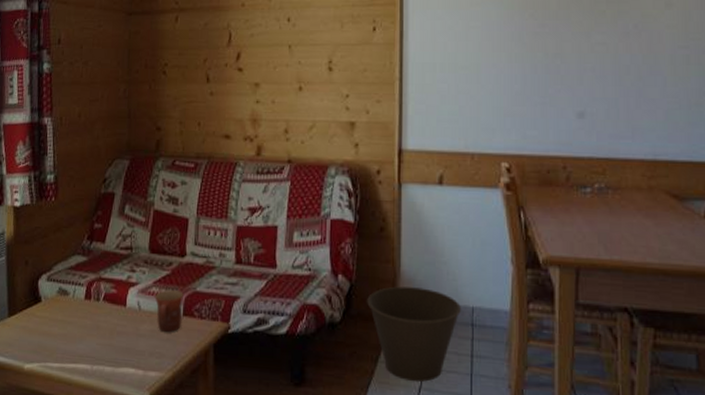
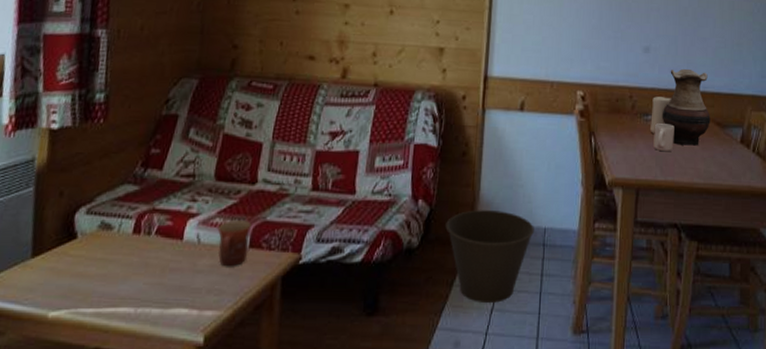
candle: none [589,167,614,208] -> present [650,96,672,134]
cup: none [594,195,620,228] -> present [653,122,675,152]
vase: none [603,134,665,221] -> present [661,68,711,146]

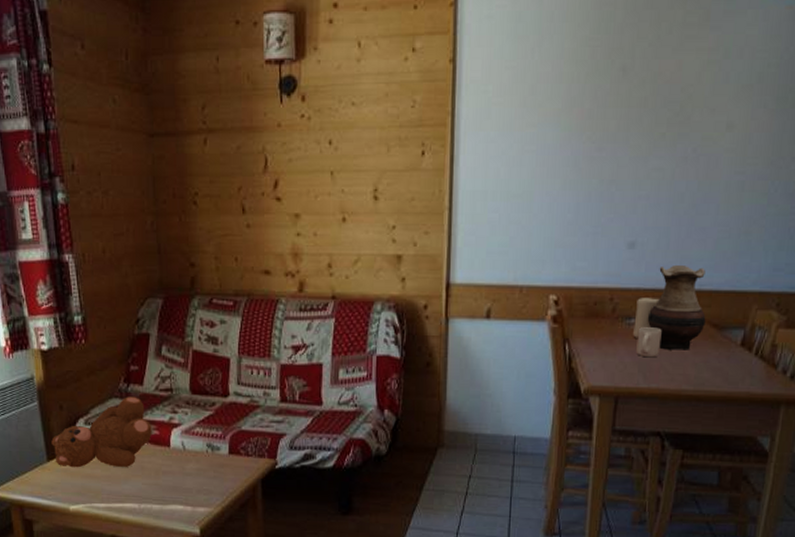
teddy bear: none [41,182,165,265] -> present [51,396,152,468]
mug: present [217,219,252,266] -> none [199,429,229,470]
basket: present [445,210,534,304] -> none [413,419,504,507]

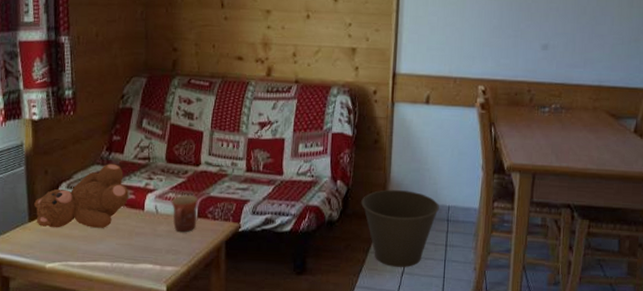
mug: none [199,429,229,470] -> present [171,194,198,232]
basket: none [413,419,504,507] -> present [361,190,439,268]
candle: present [633,298,660,338] -> none [547,90,568,124]
cup: present [636,326,662,358] -> none [550,114,570,141]
vase: present [647,264,706,350] -> none [558,64,606,135]

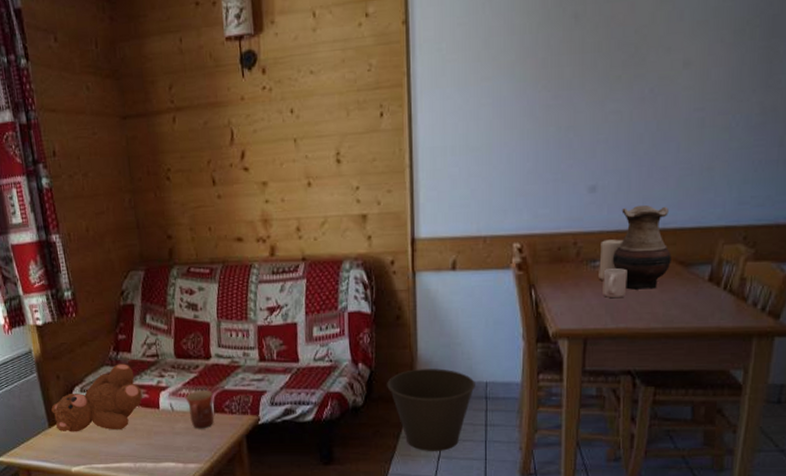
candle: none [547,90,568,124] -> present [599,239,624,280]
cup: none [550,114,570,141] -> present [603,267,627,299]
vase: none [558,64,606,135] -> present [612,204,672,290]

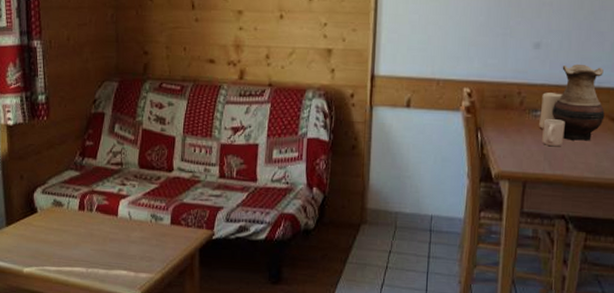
teddy bear: present [51,364,142,432] -> none [11,169,102,234]
mug: present [185,390,215,428] -> none [144,200,171,239]
basket: present [387,368,475,452] -> none [338,198,421,280]

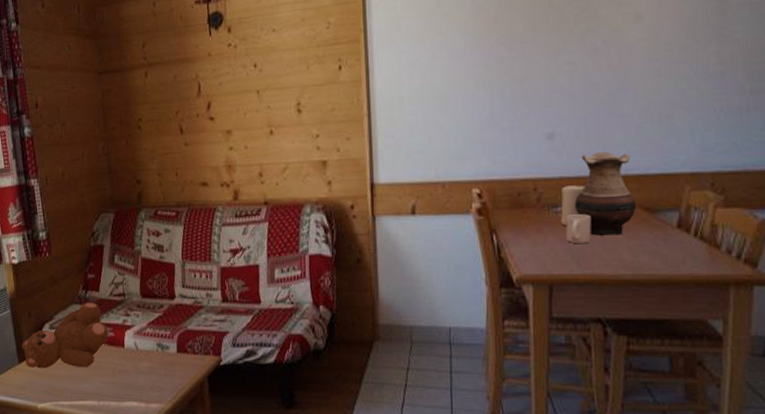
teddy bear: none [11,169,102,234] -> present [22,302,108,369]

